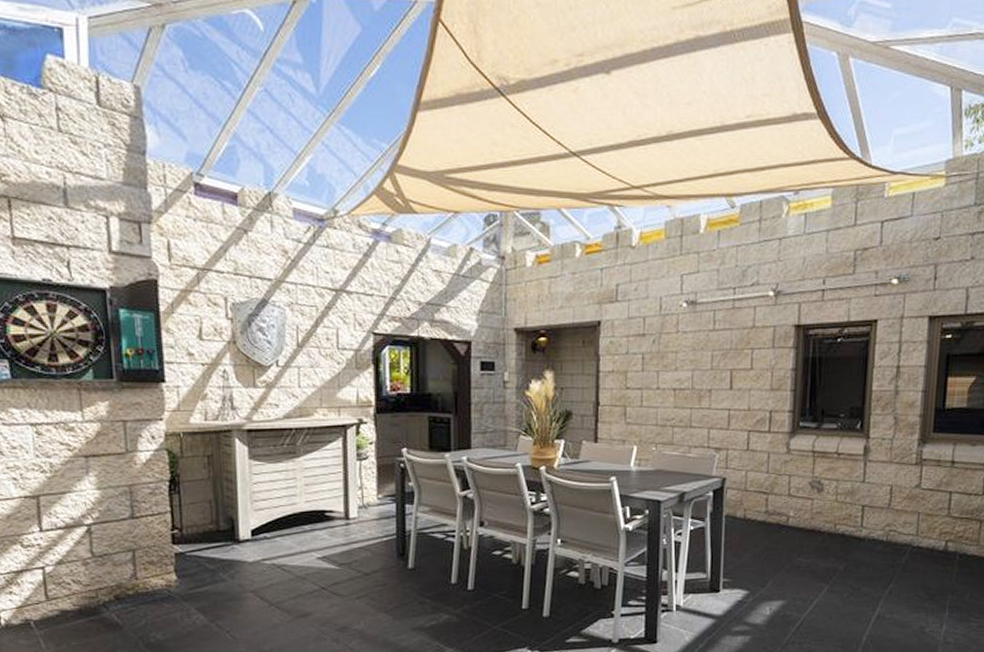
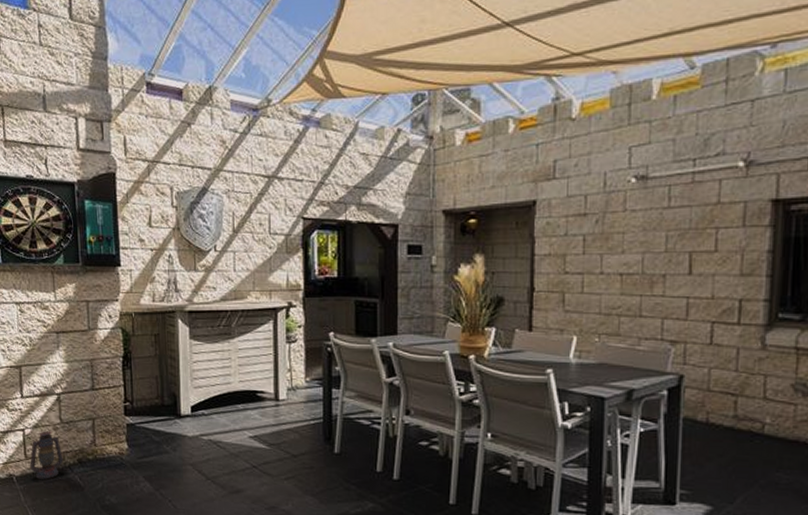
lantern: none [52,567,96,621] -> present [30,431,63,479]

